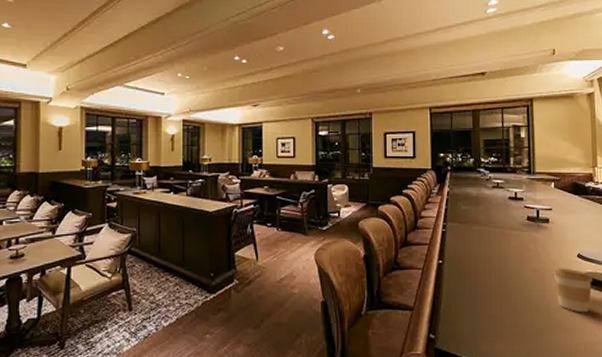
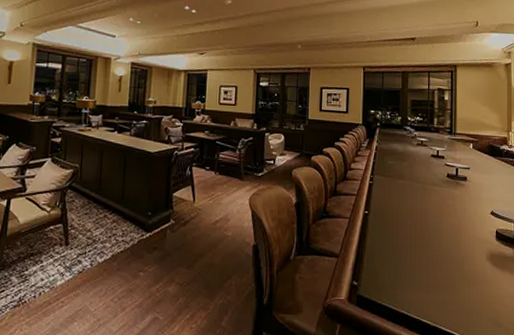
coffee cup: present [553,268,593,313] -> none [469,224,504,267]

